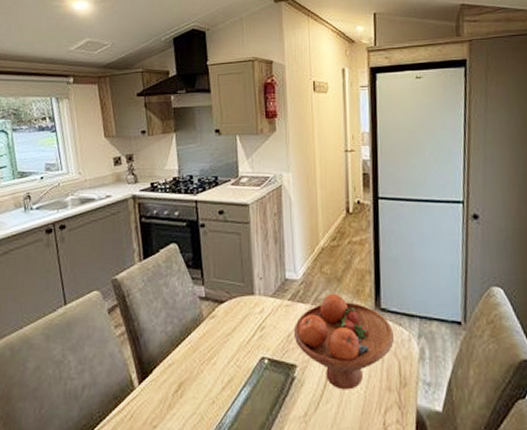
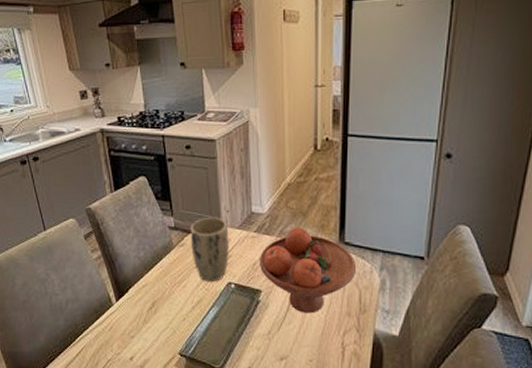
plant pot: none [221,285,262,358] -> present [190,217,229,283]

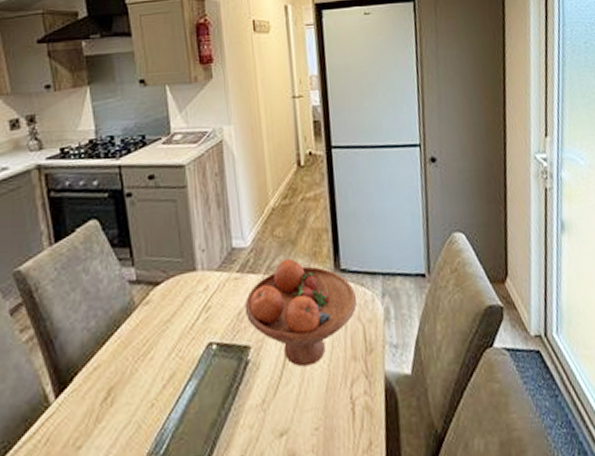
plant pot: present [190,217,229,283] -> none [156,259,208,347]

